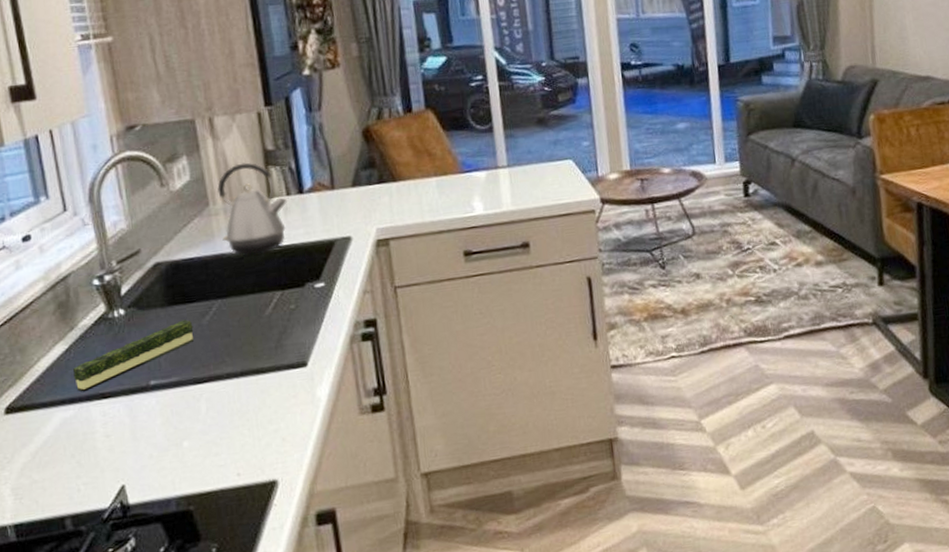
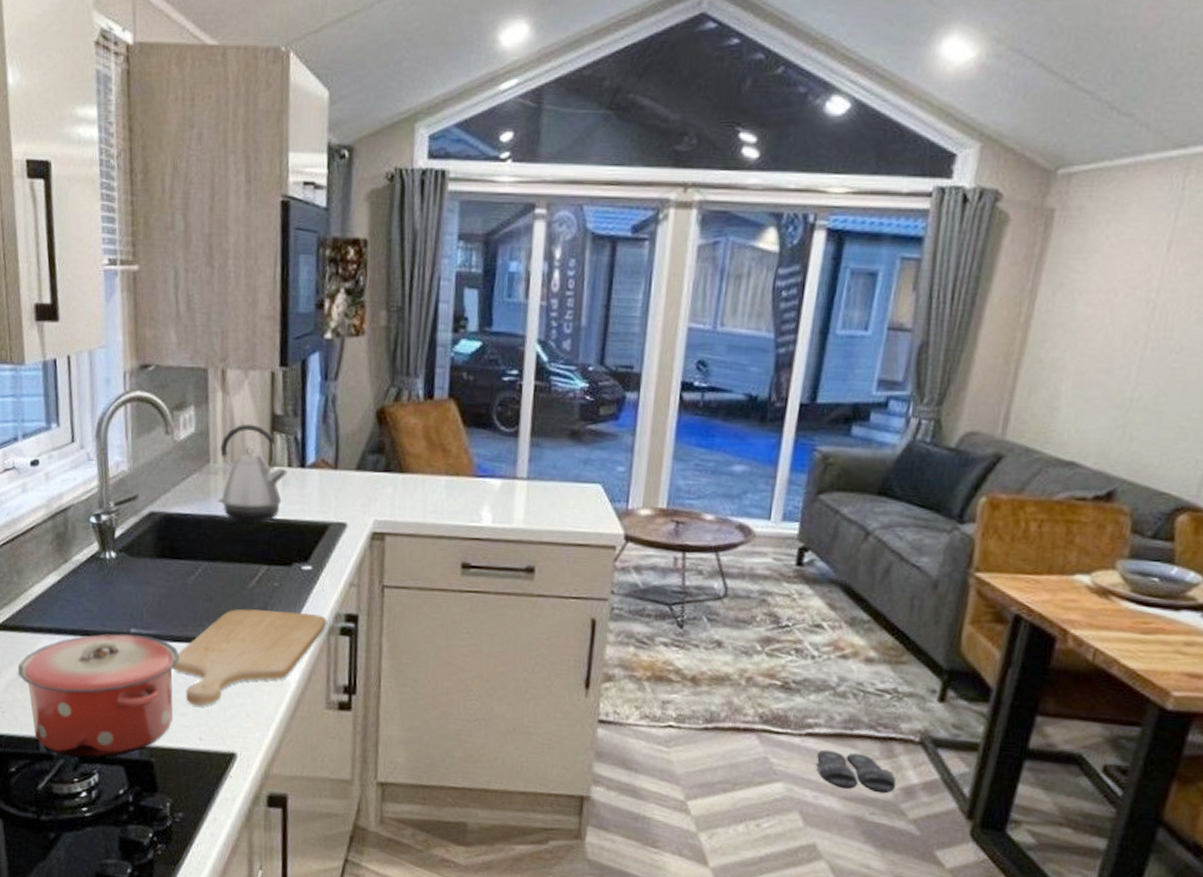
casserole: none [31,384,208,529] -> present [17,633,180,759]
sponge: present [73,319,194,392] -> none [62,575,178,626]
chopping board: none [198,326,348,443] -> present [172,608,327,707]
slippers: none [797,344,863,377] -> present [815,749,896,793]

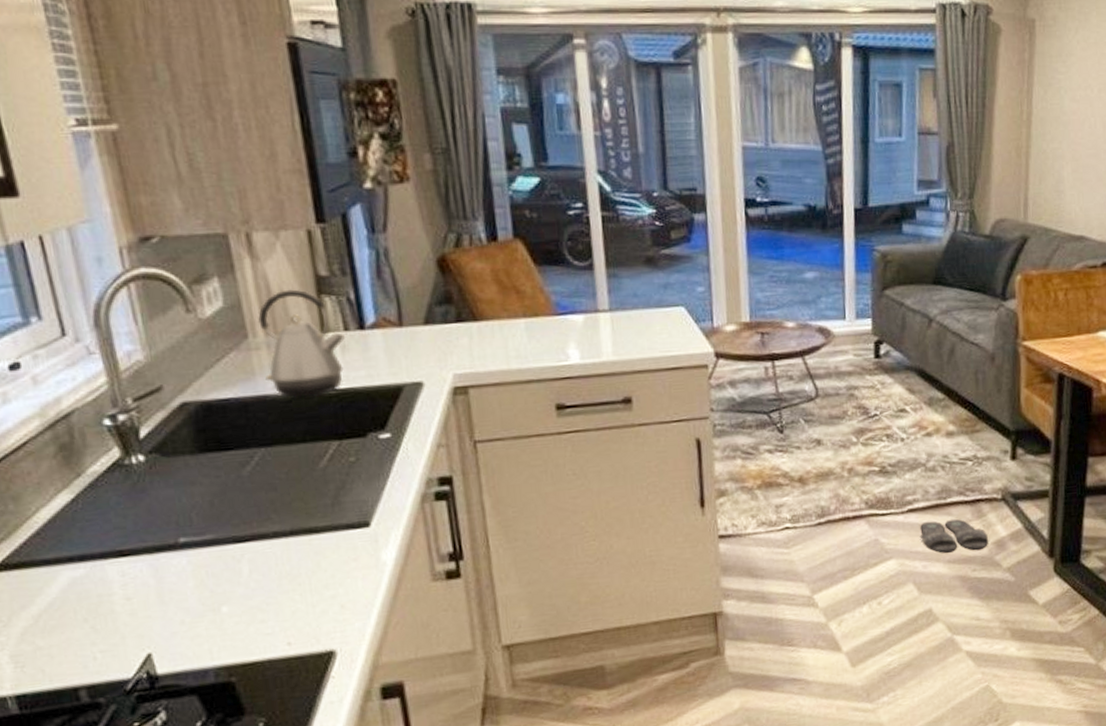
casserole: present [17,633,180,759] -> none [32,542,252,701]
chopping board: present [172,608,327,707] -> none [239,483,419,609]

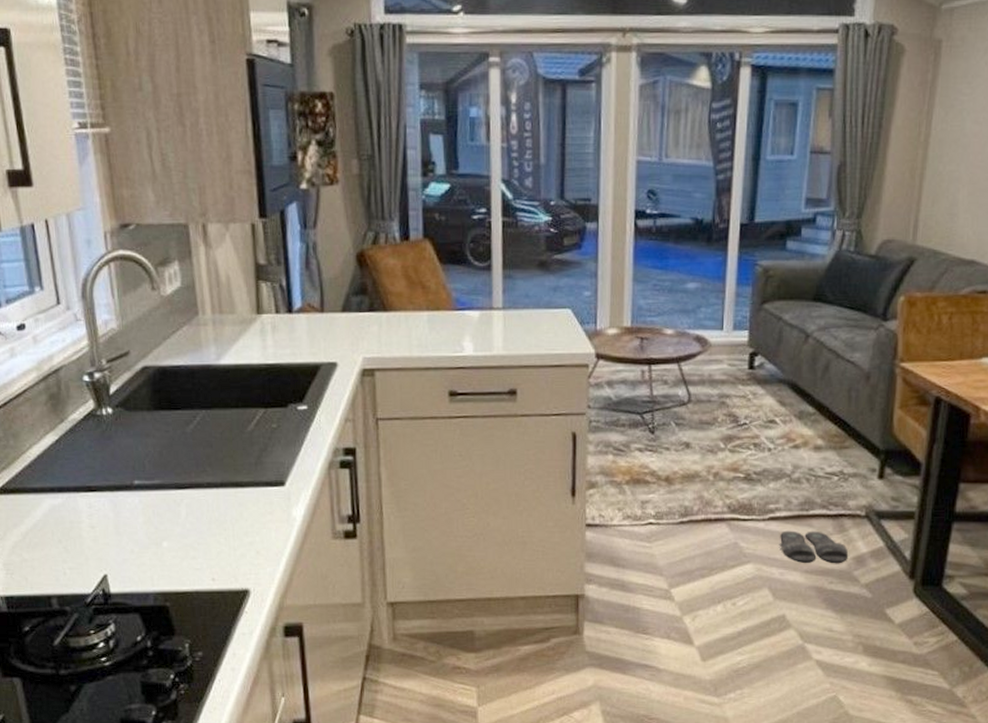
kettle: present [258,289,346,397] -> none [207,274,277,368]

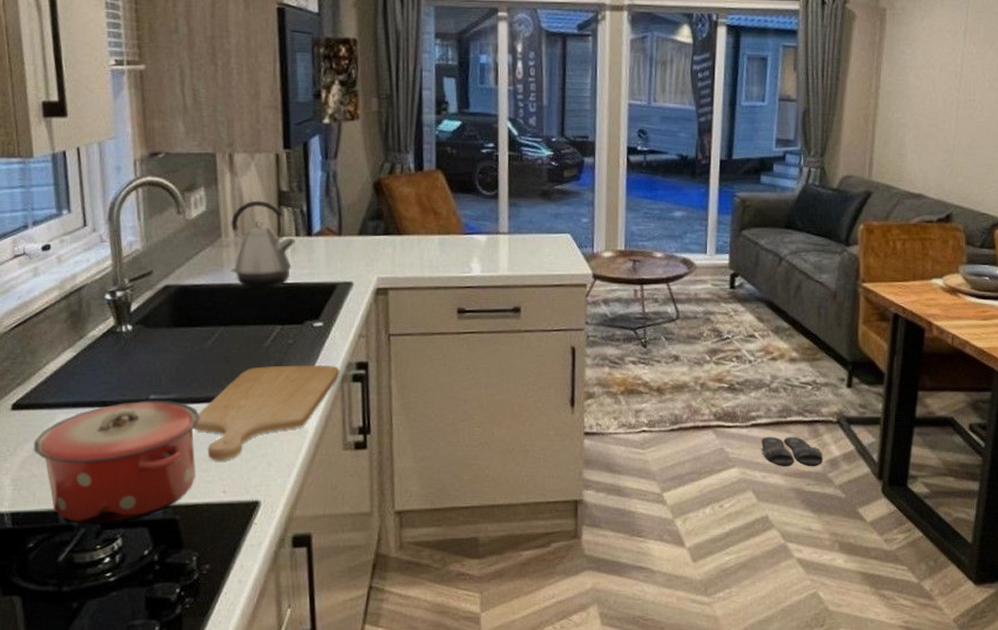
casserole: none [22,485,186,611] -> present [33,400,200,526]
chopping board: none [179,450,327,549] -> present [193,365,340,461]
kettle: none [207,274,277,368] -> present [231,200,297,287]

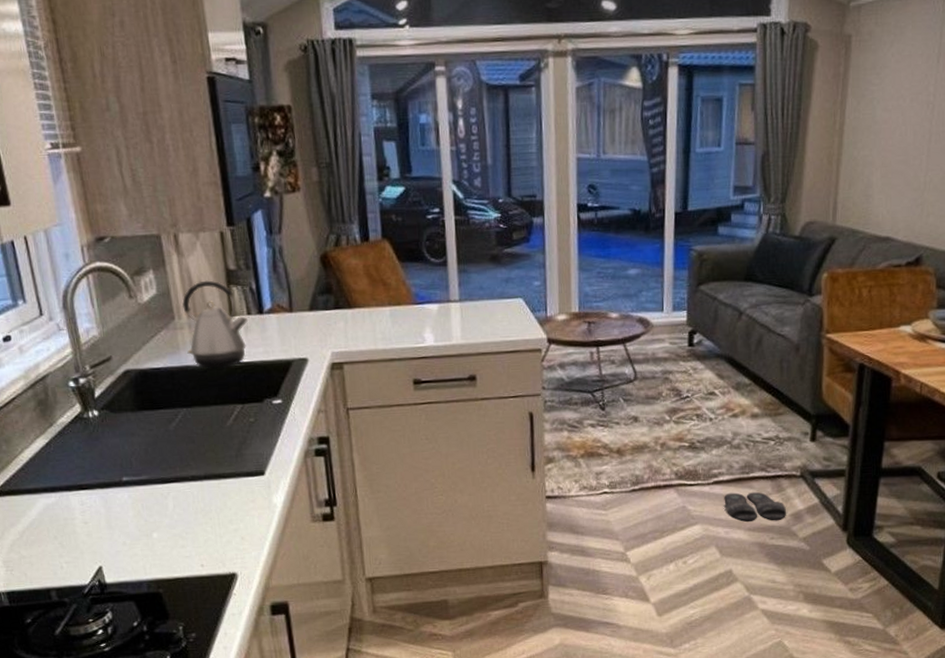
casserole: present [33,400,200,526] -> none [18,481,175,602]
chopping board: present [193,365,340,461] -> none [166,441,303,538]

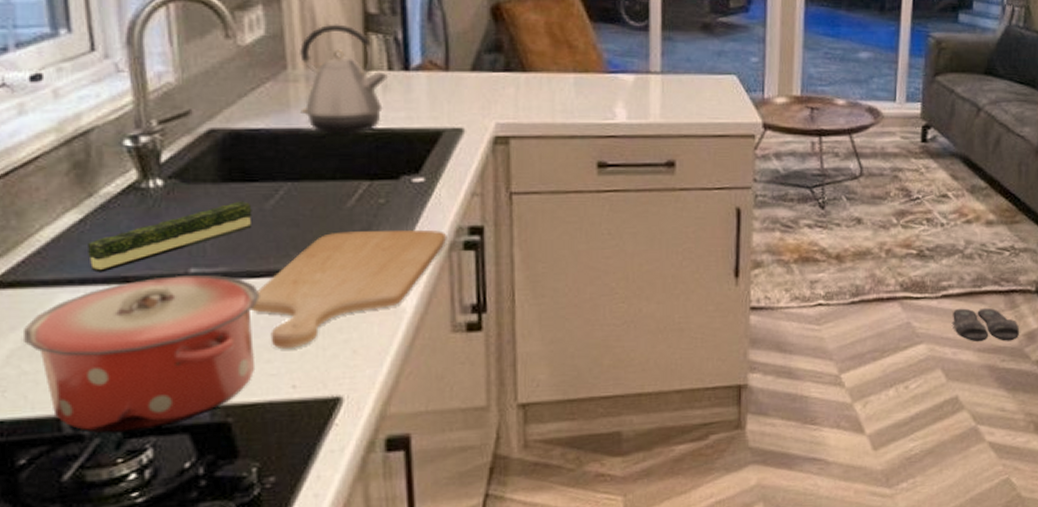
casserole: none [18,481,175,602] -> present [22,274,260,435]
sponge: none [53,424,161,483] -> present [88,201,252,273]
chopping board: none [166,441,303,538] -> present [250,229,447,350]

